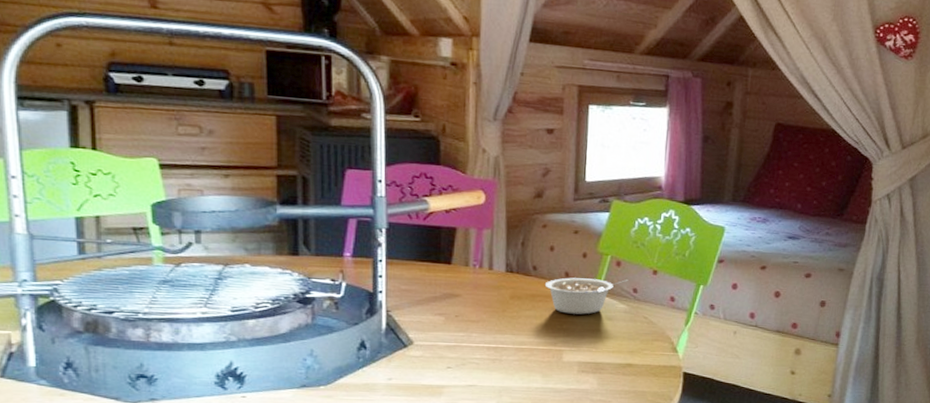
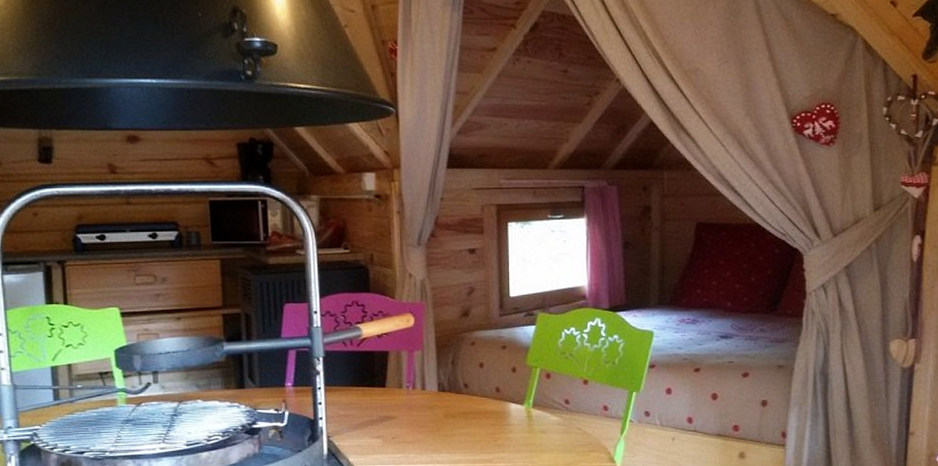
legume: present [544,277,627,315] -> none [476,391,558,429]

